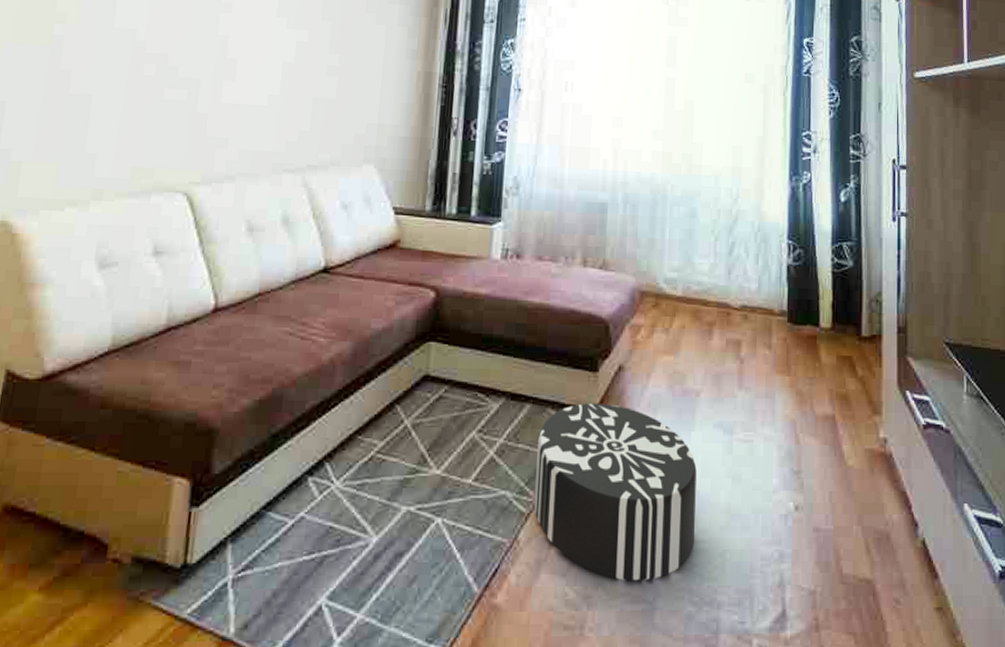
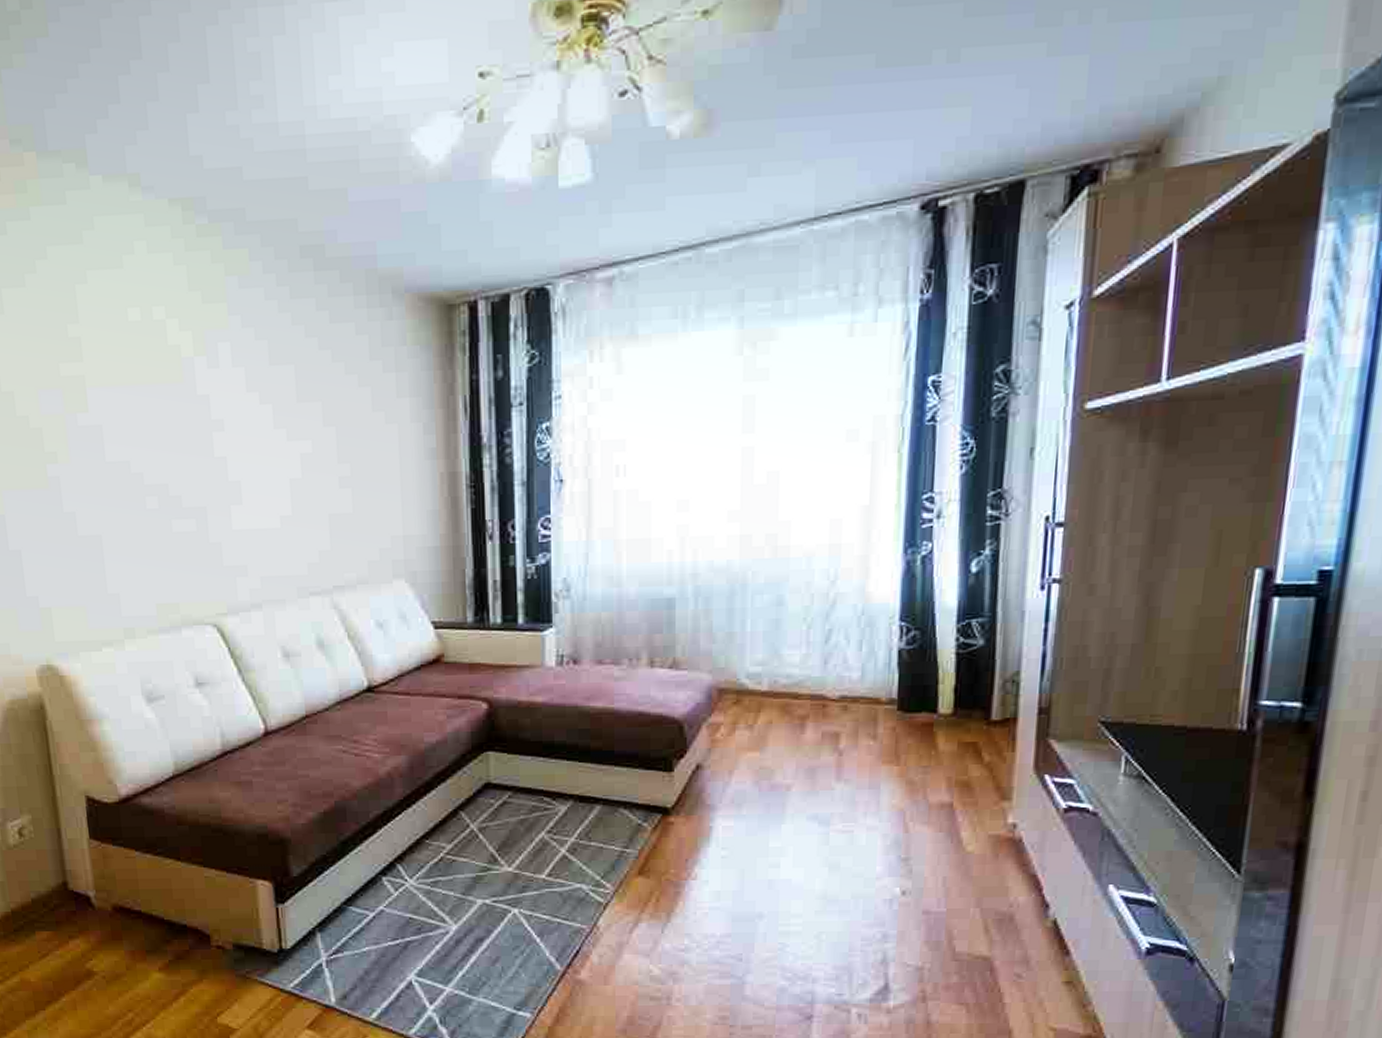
pouf: present [534,403,697,582] -> none [612,802,788,960]

